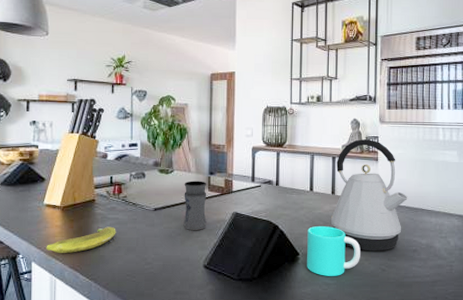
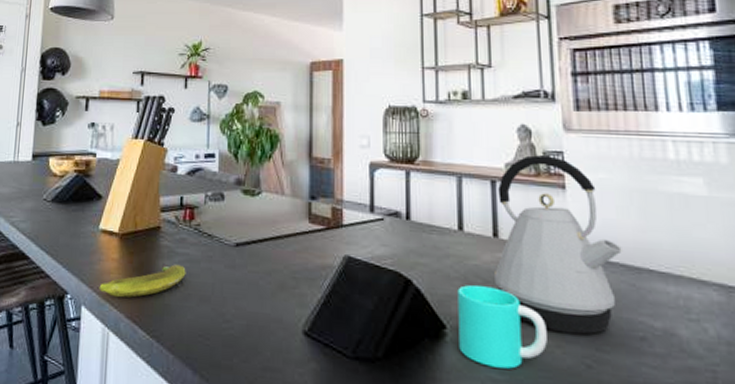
jar: present [183,181,207,230] -> none [275,207,307,279]

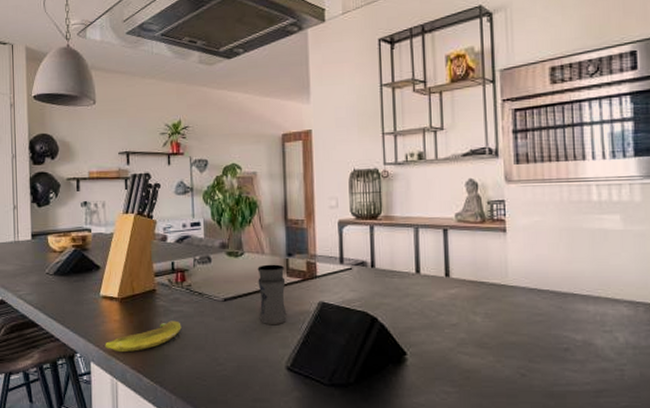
jar: none [275,207,307,279] -> present [257,264,287,324]
cup: present [457,284,547,369] -> none [416,317,490,382]
kettle: present [494,154,622,334] -> none [446,203,552,350]

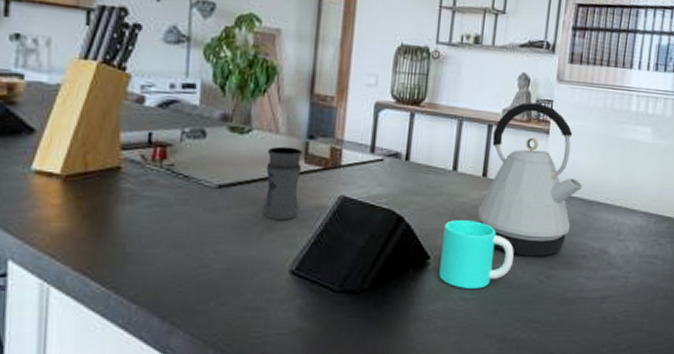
banana: present [105,320,182,353] -> none [33,208,155,249]
cup: none [416,317,490,382] -> present [439,219,514,289]
kettle: none [446,203,552,350] -> present [478,102,583,257]

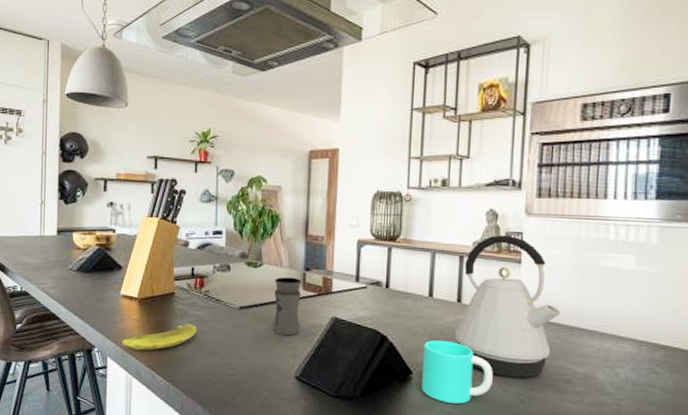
banana: none [33,208,155,249] -> present [122,323,197,351]

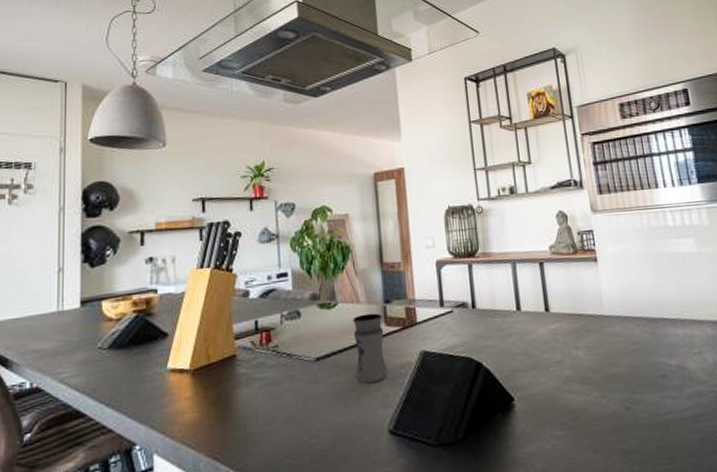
banana: present [122,323,197,351] -> none [172,390,267,438]
cup: present [421,340,493,404] -> none [521,356,595,427]
kettle: present [455,234,561,378] -> none [545,234,643,384]

